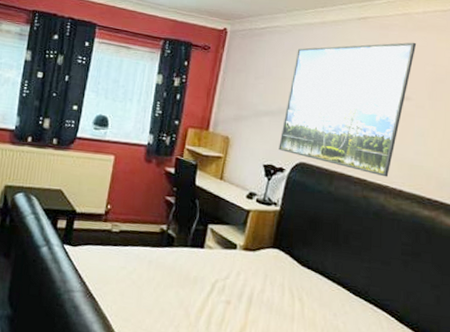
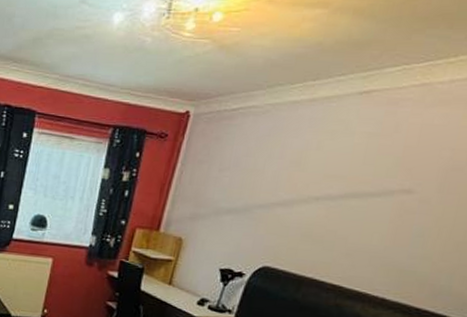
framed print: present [278,42,417,177] -> none [239,120,434,284]

